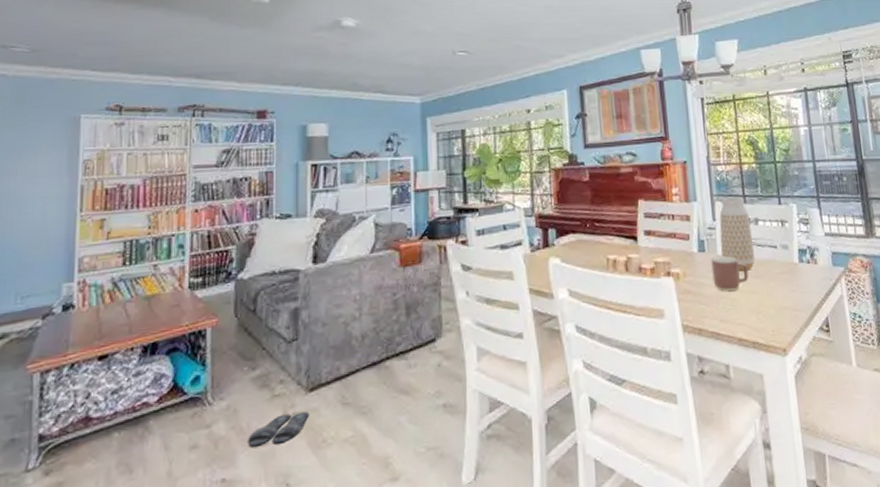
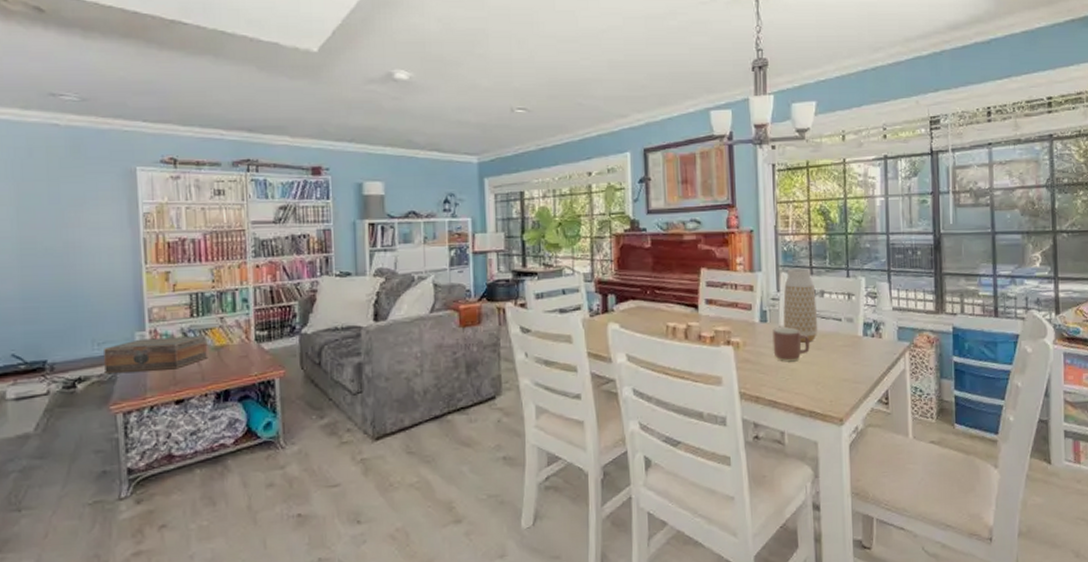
decorative box: none [24,285,137,331] -> present [103,336,207,375]
slippers: present [248,411,310,447] -> none [320,458,377,487]

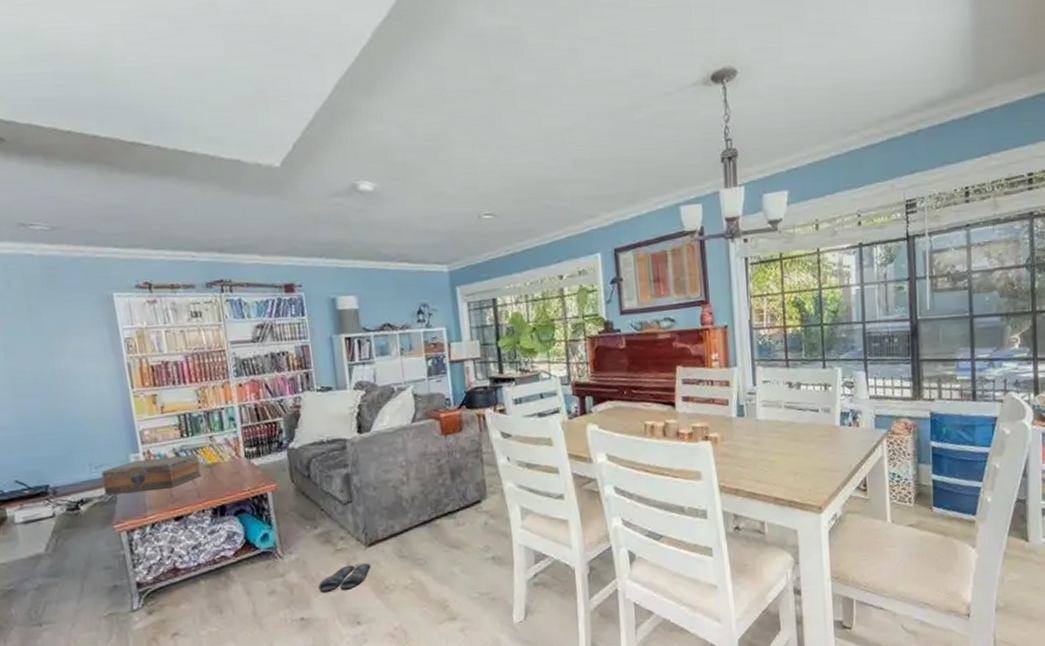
slippers: none [320,458,377,487] -> present [318,563,371,592]
mug: present [772,327,810,362] -> none [750,420,788,454]
vase: present [783,268,818,343] -> none [760,361,796,435]

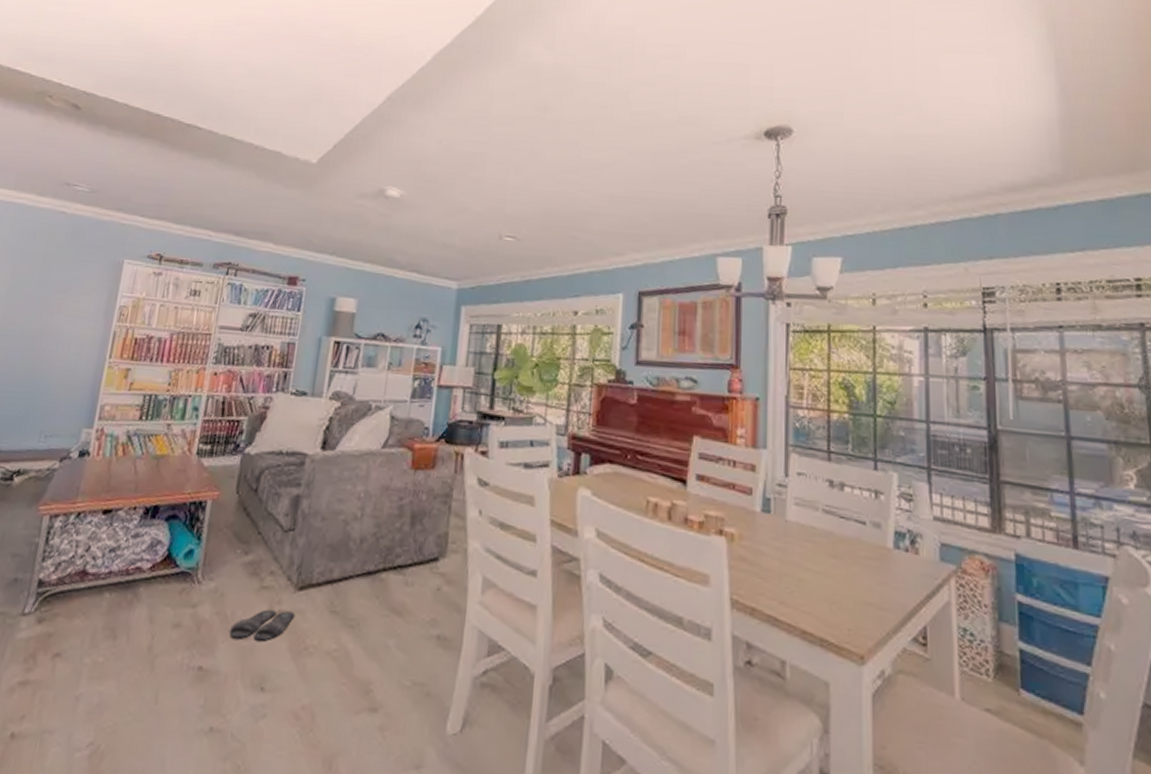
decorative box: present [101,455,201,496] -> none [42,436,150,475]

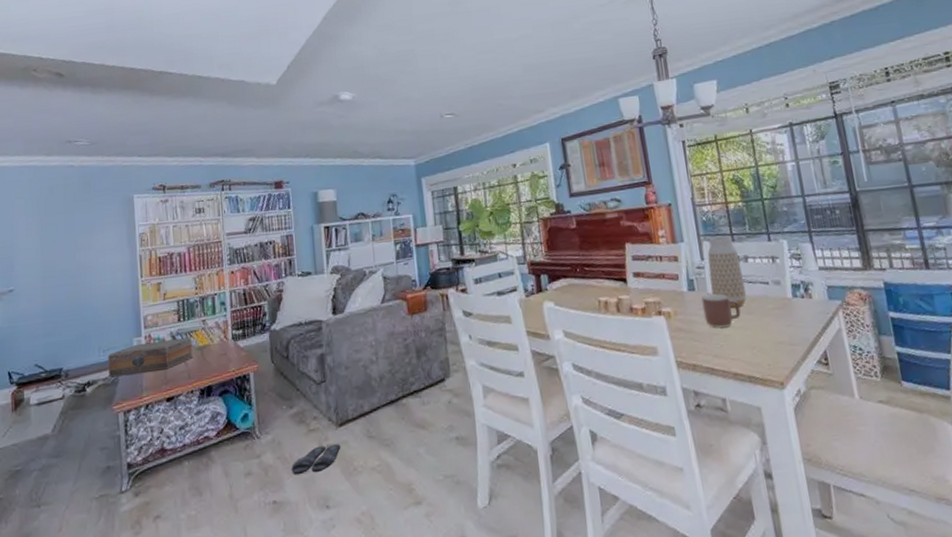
decorative box: none [42,436,150,475] -> present [108,337,192,378]
mug: none [776,522,824,569] -> present [701,294,741,328]
vase: none [790,450,835,547] -> present [707,236,747,308]

